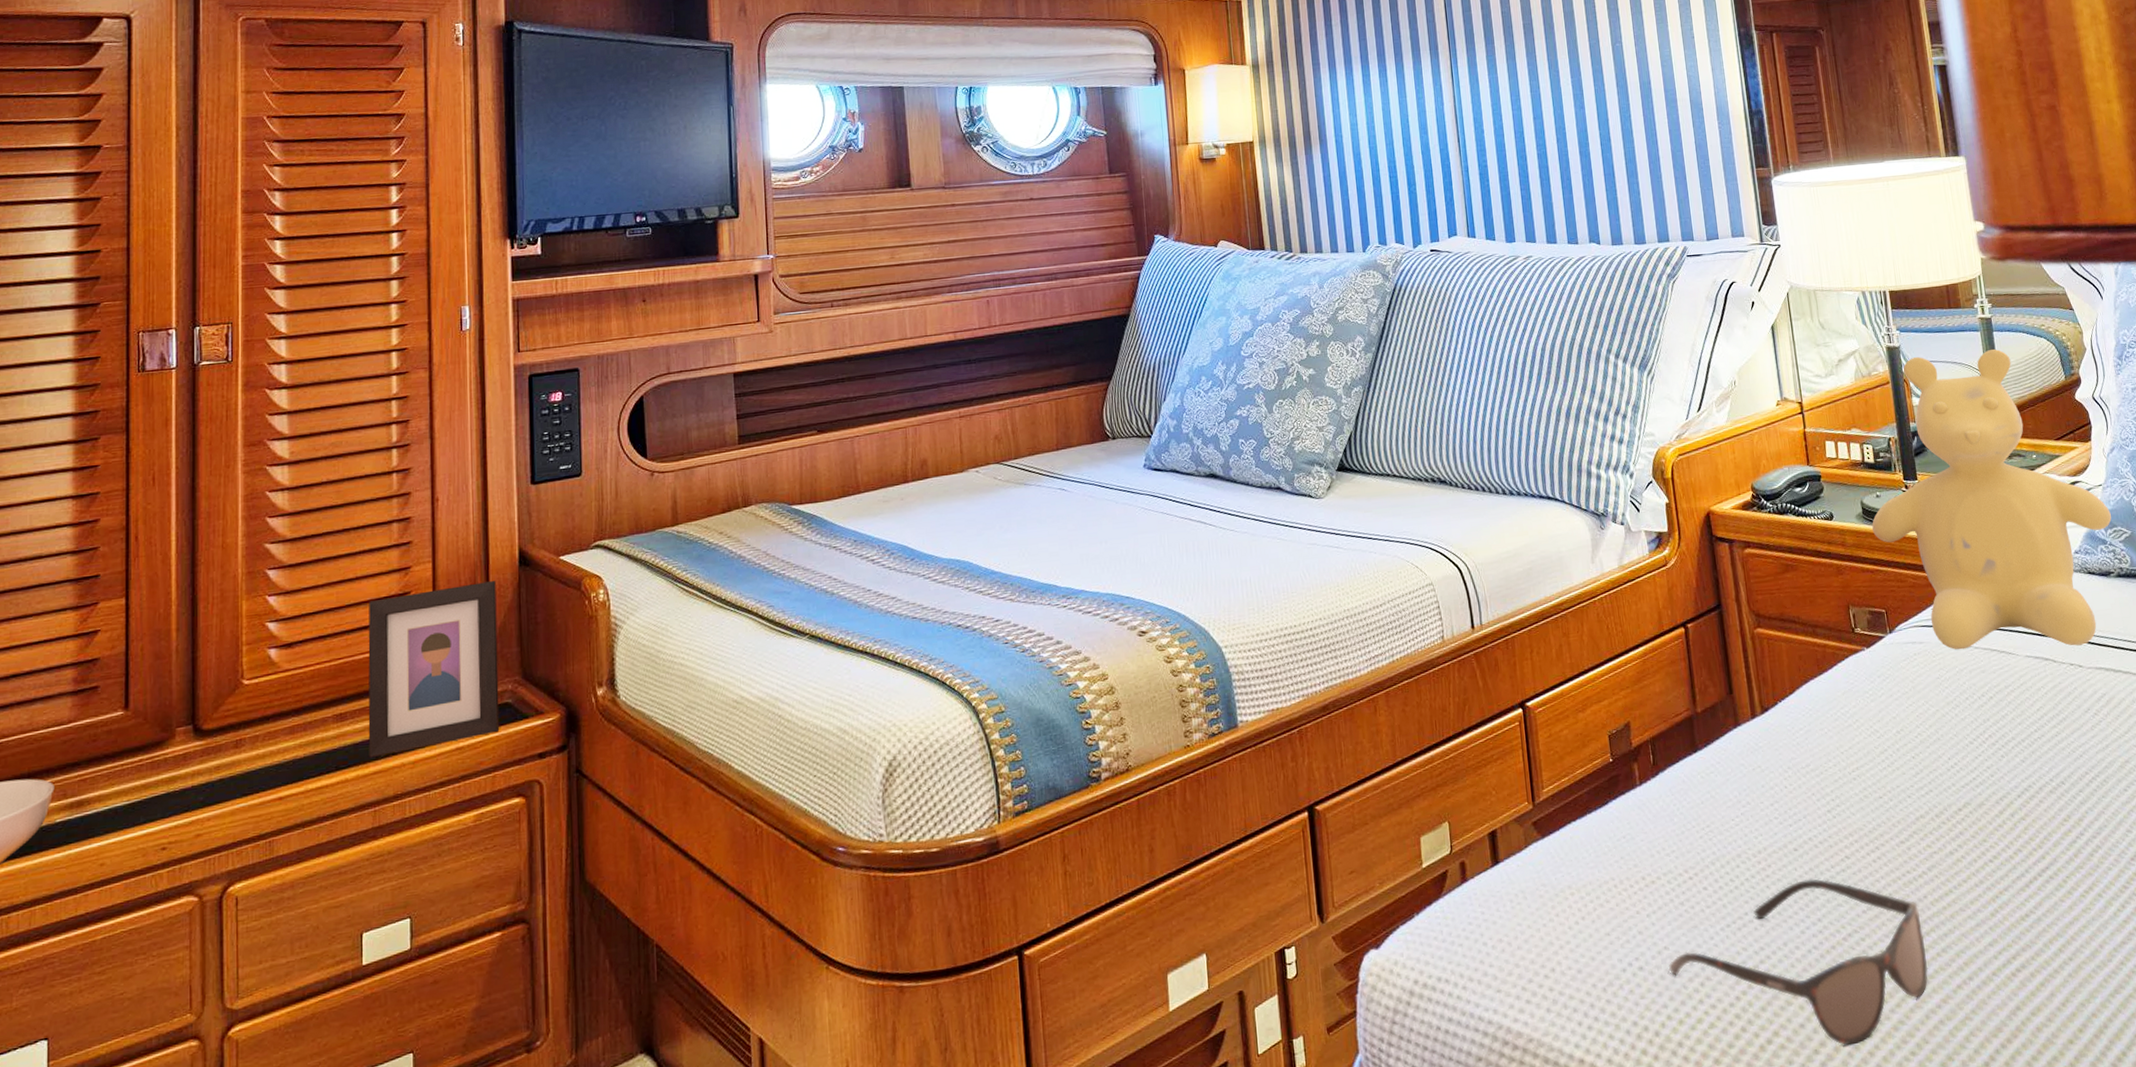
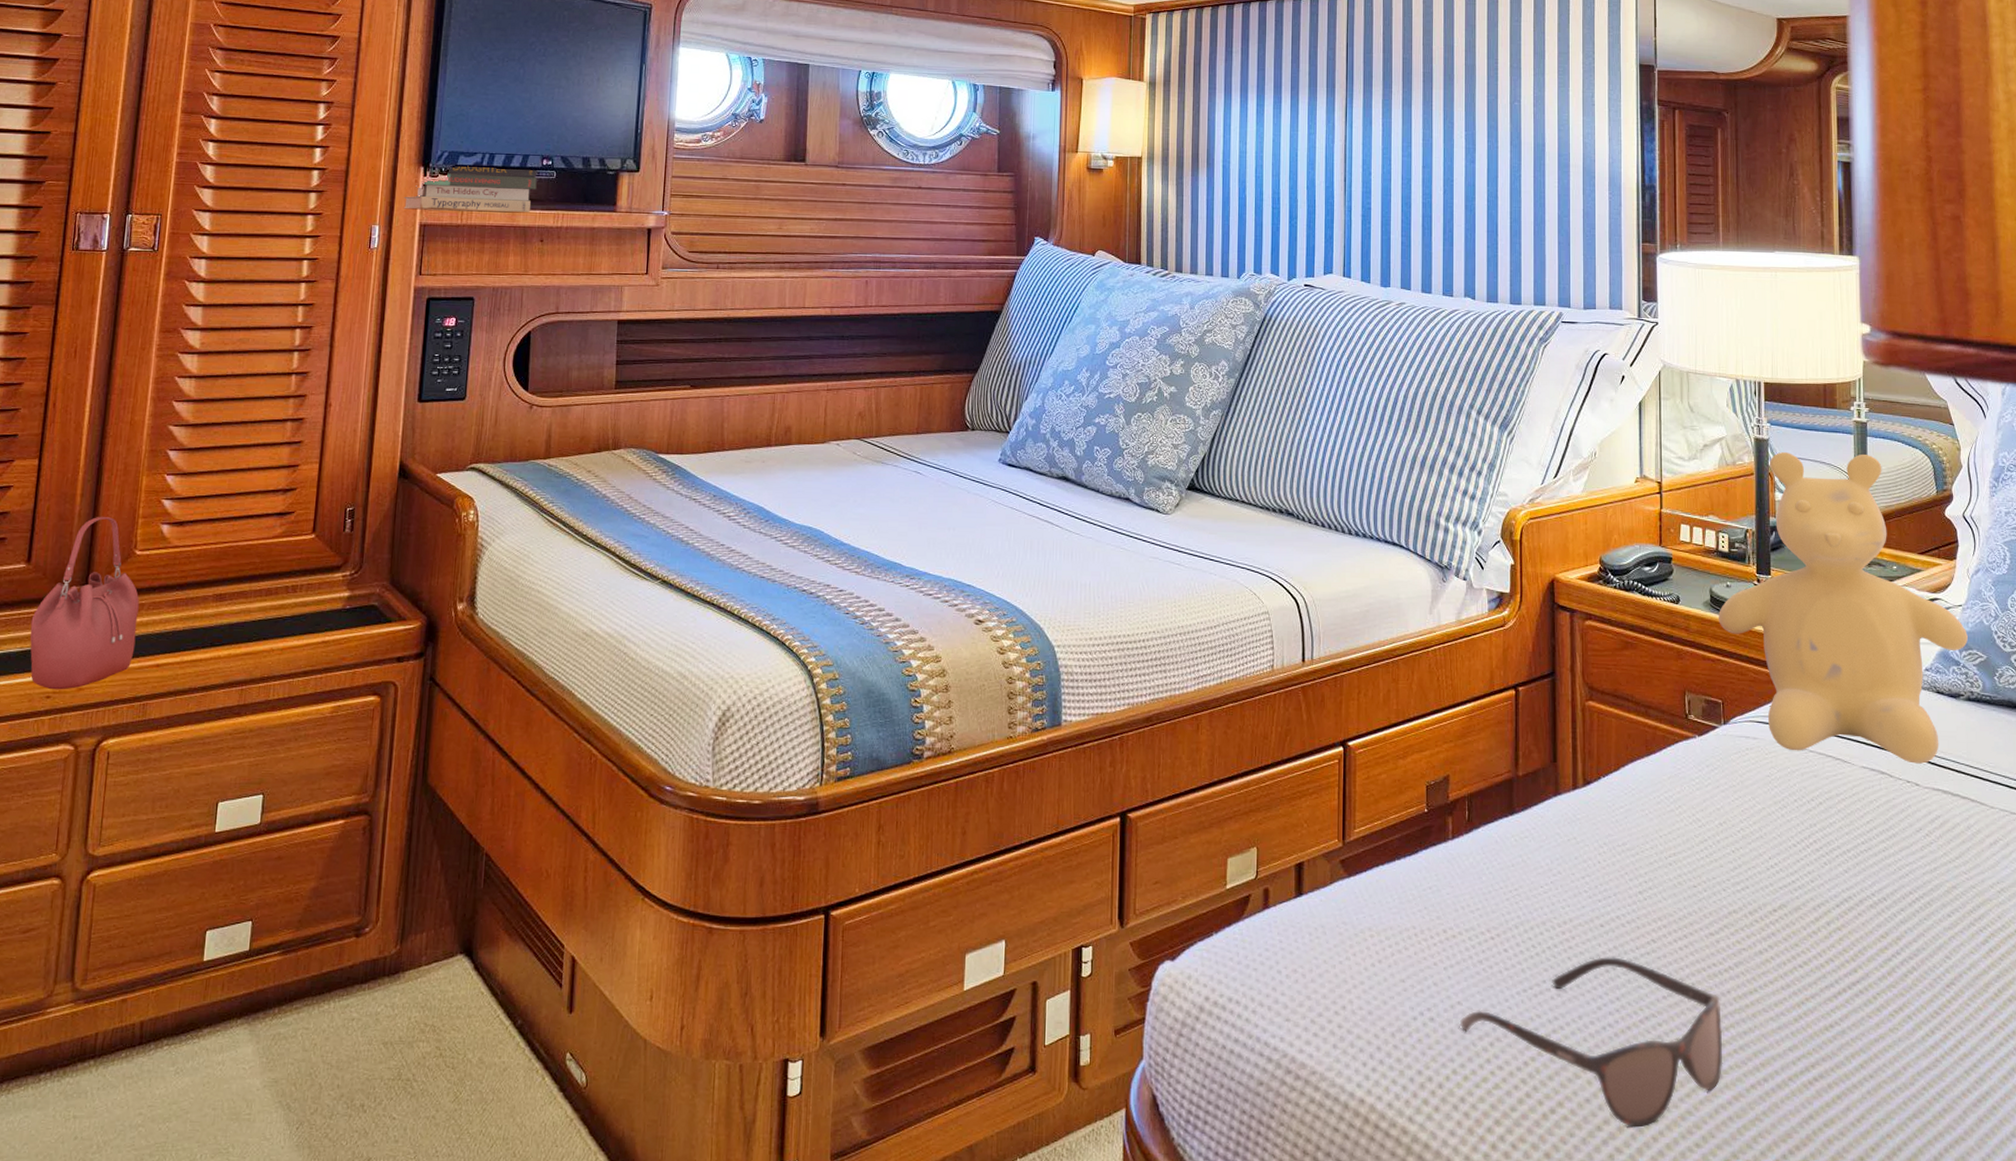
handbag: none [136,649,253,841] -> present [29,517,139,690]
picture frame: present [368,581,500,759] -> none [242,488,375,640]
books: none [492,229,632,286] -> present [403,165,537,213]

